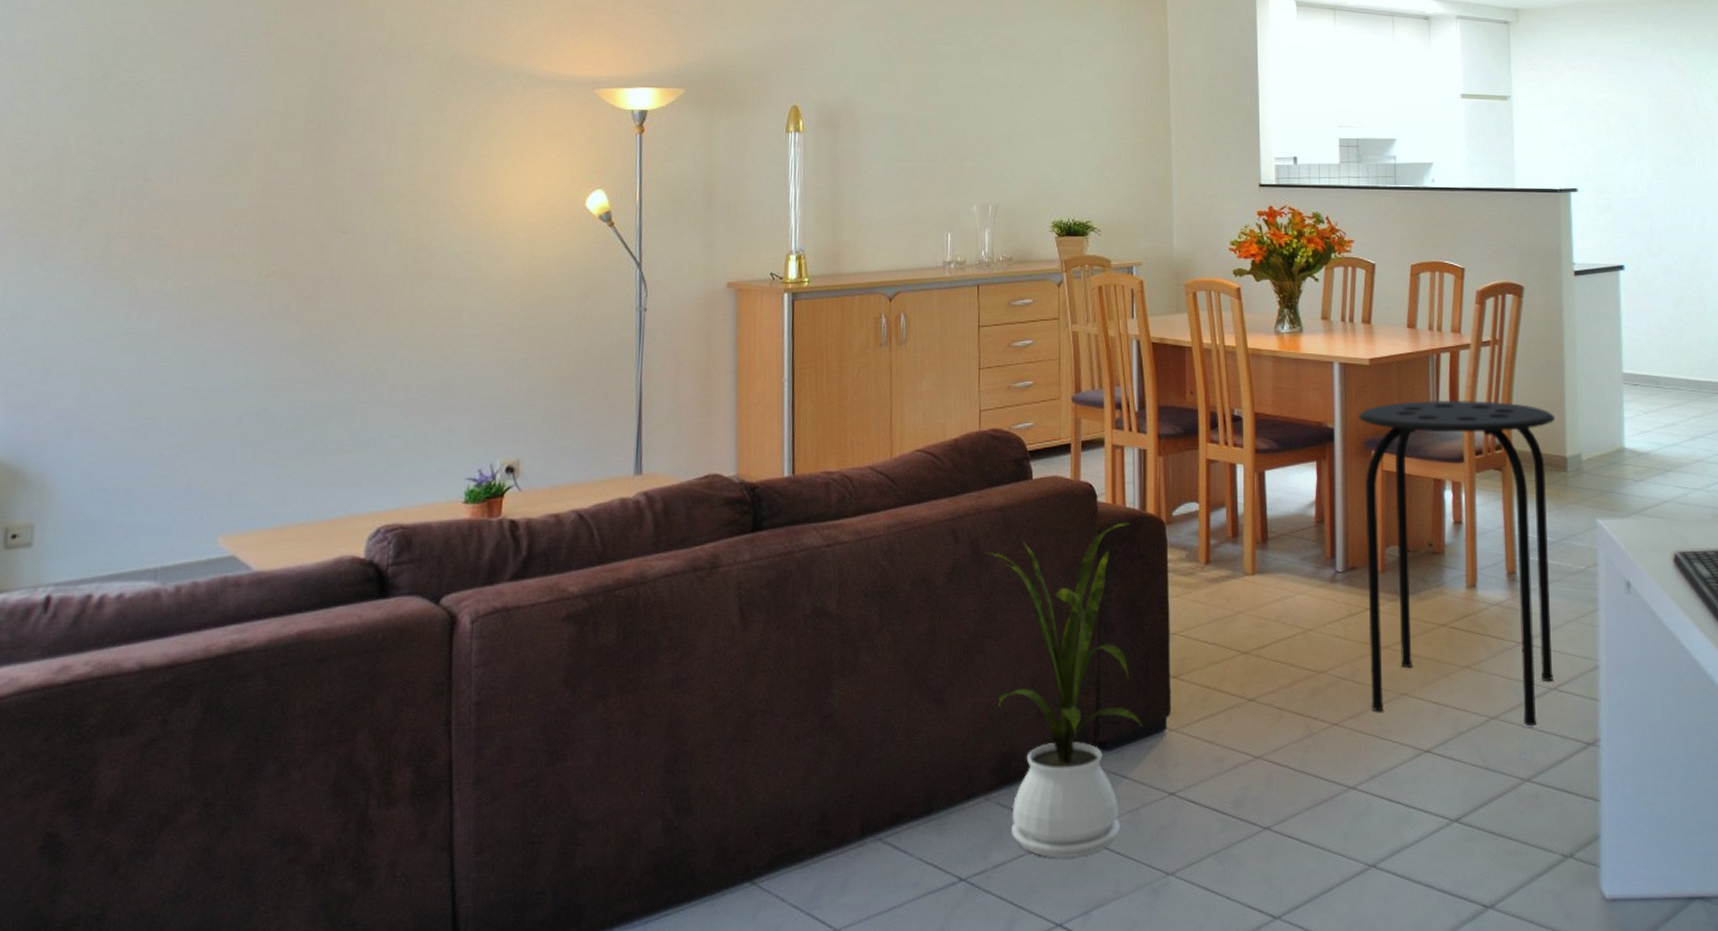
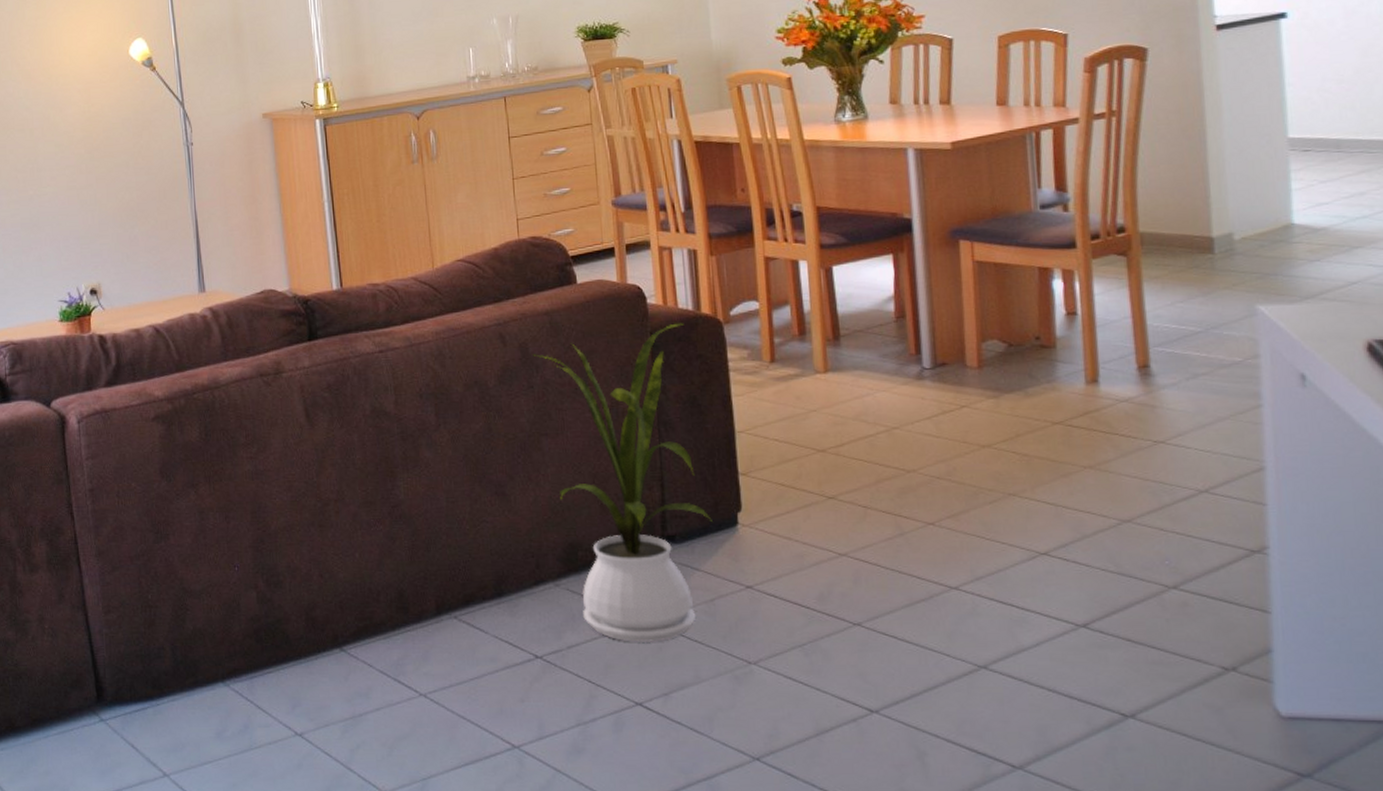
stool: present [1359,399,1555,727] -> none [941,180,1204,532]

